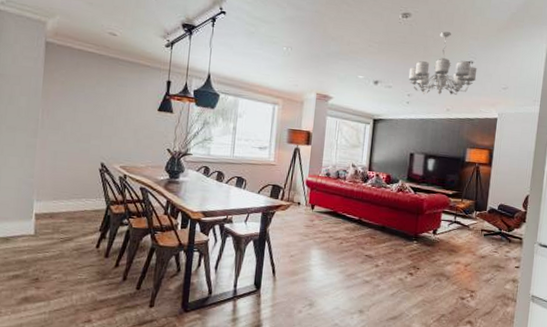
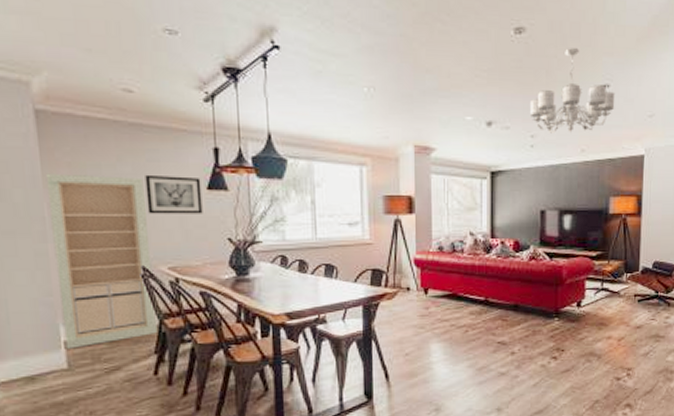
storage cabinet: none [35,87,113,220] -> present [45,173,157,349]
wall art: none [112,95,154,129] -> present [145,174,203,214]

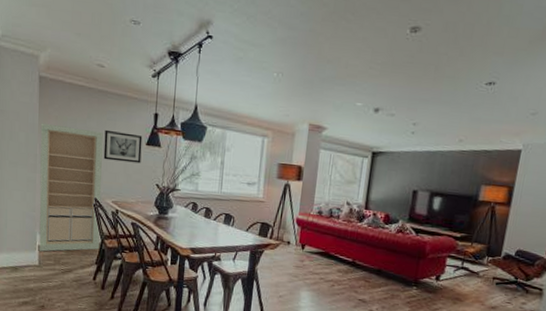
chandelier: present [531,48,615,134] -> none [415,47,500,125]

